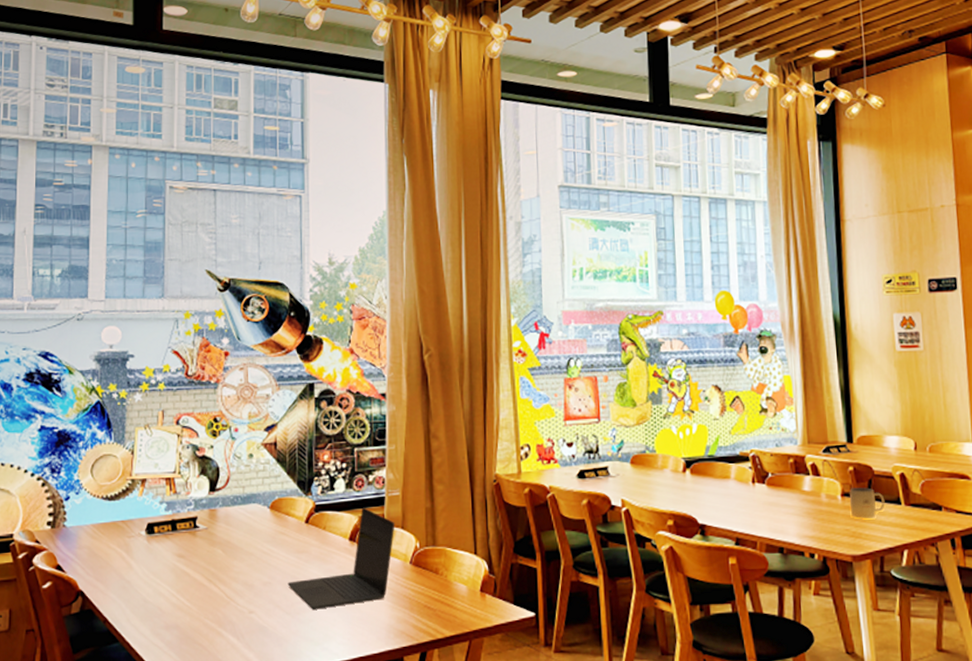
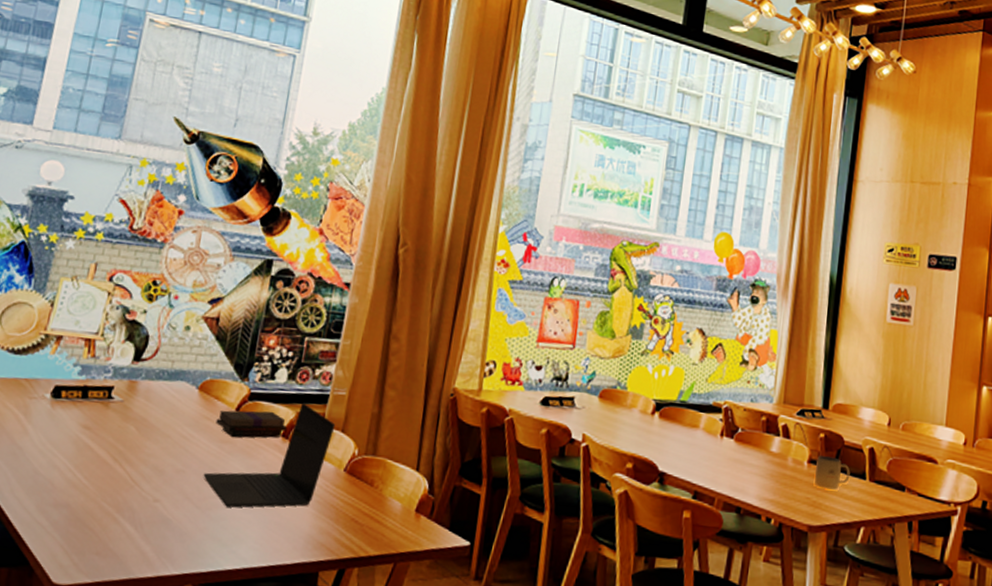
books: none [290,519,353,548] -> present [216,410,288,438]

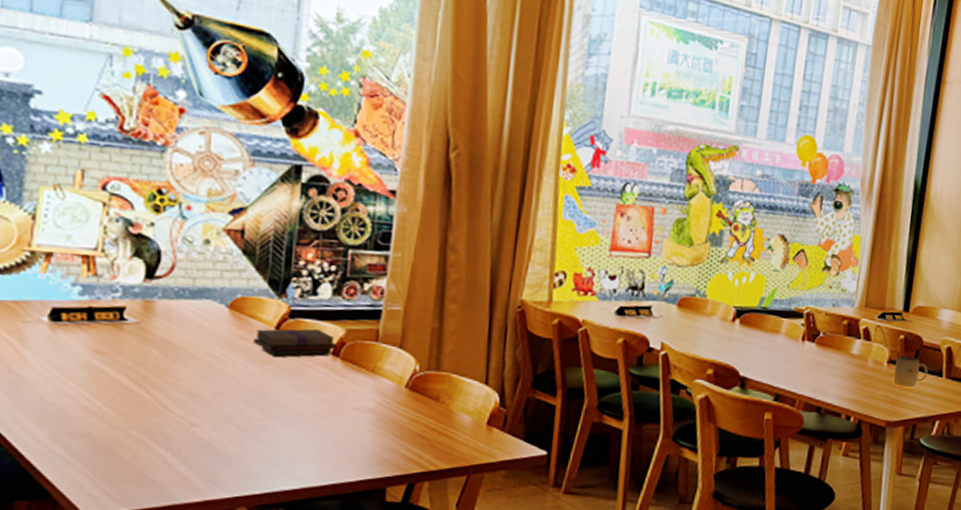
laptop: present [203,402,336,508] -> none [245,319,392,429]

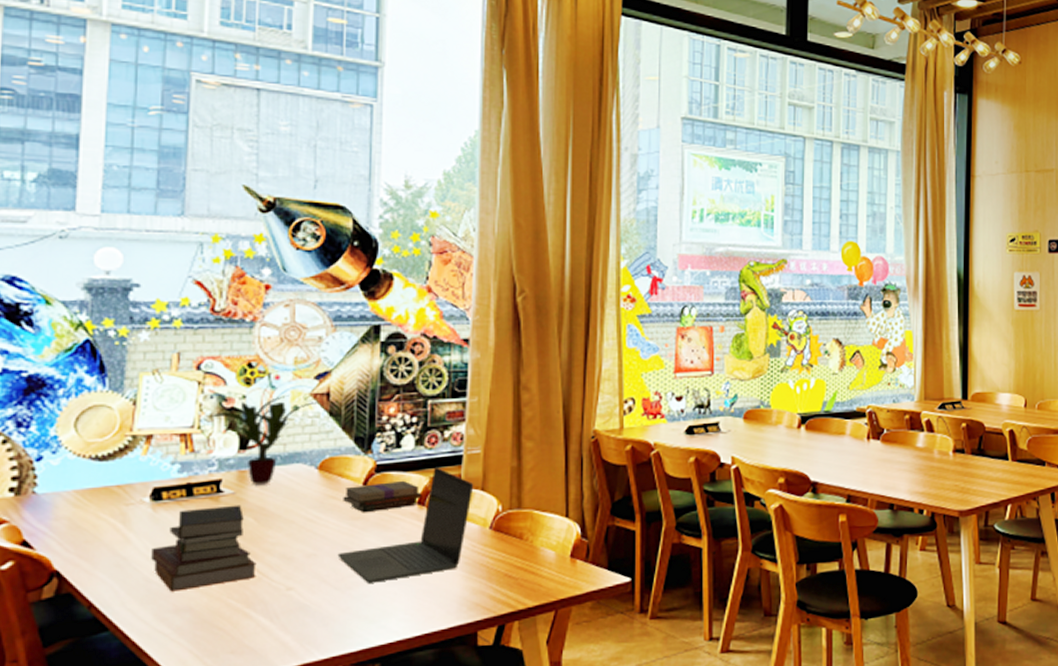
books: none [48,333,160,415] -> present [151,505,257,592]
potted plant: none [115,227,231,318] -> present [210,395,318,486]
laptop: none [245,319,392,429] -> present [337,467,474,583]
mug: present [893,356,928,388] -> none [960,444,994,474]

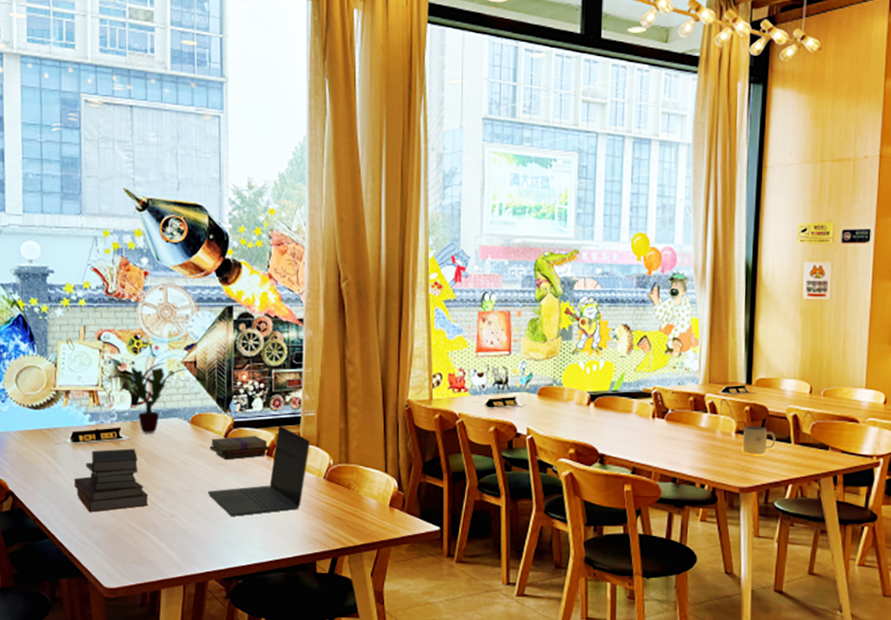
mug: none [960,444,994,474] -> present [742,426,776,455]

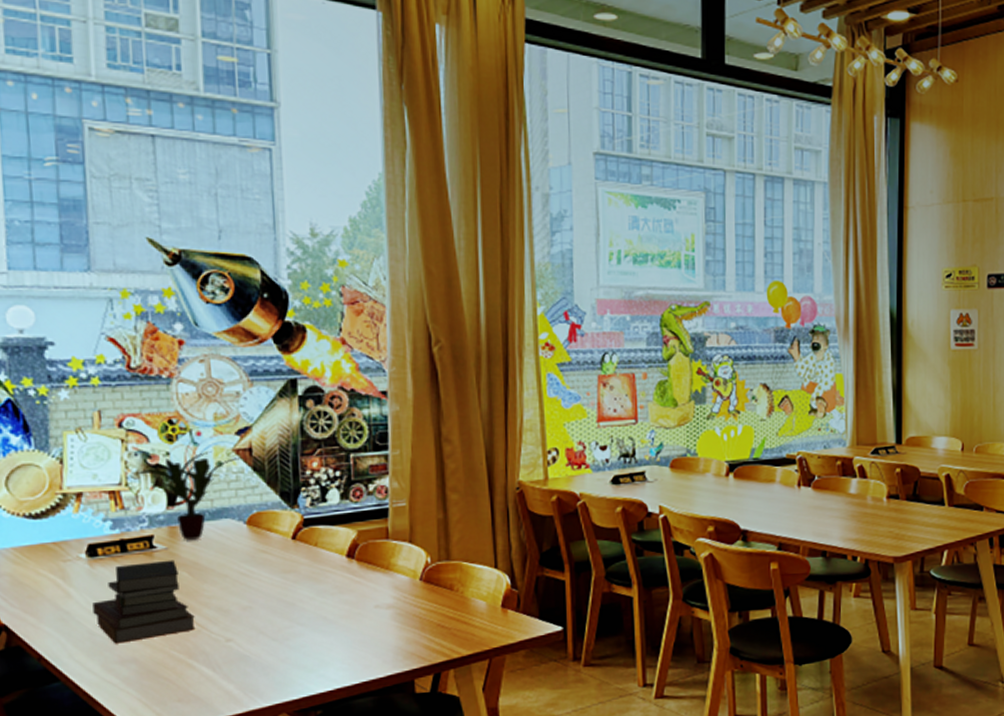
laptop: present [207,425,310,516] -> none [272,520,402,634]
books: present [210,435,270,460] -> none [273,534,351,567]
mug: present [742,426,776,455] -> none [894,489,929,520]

